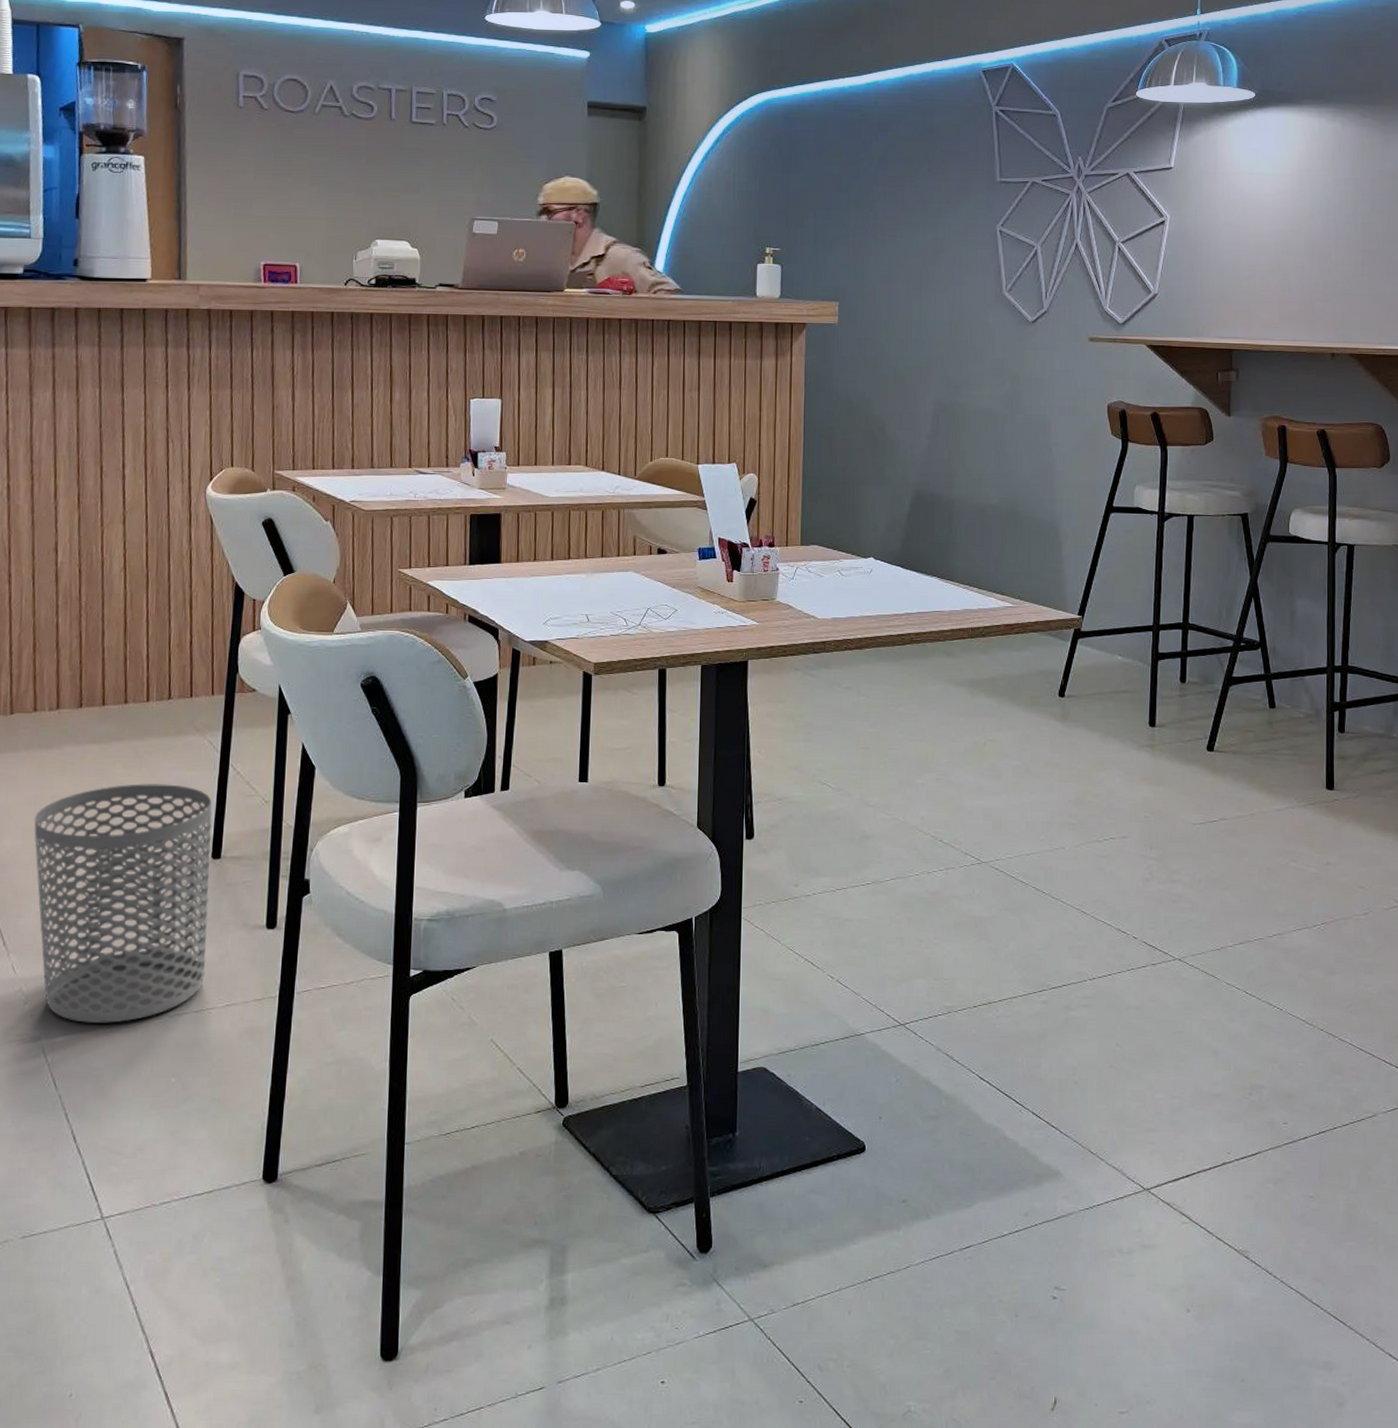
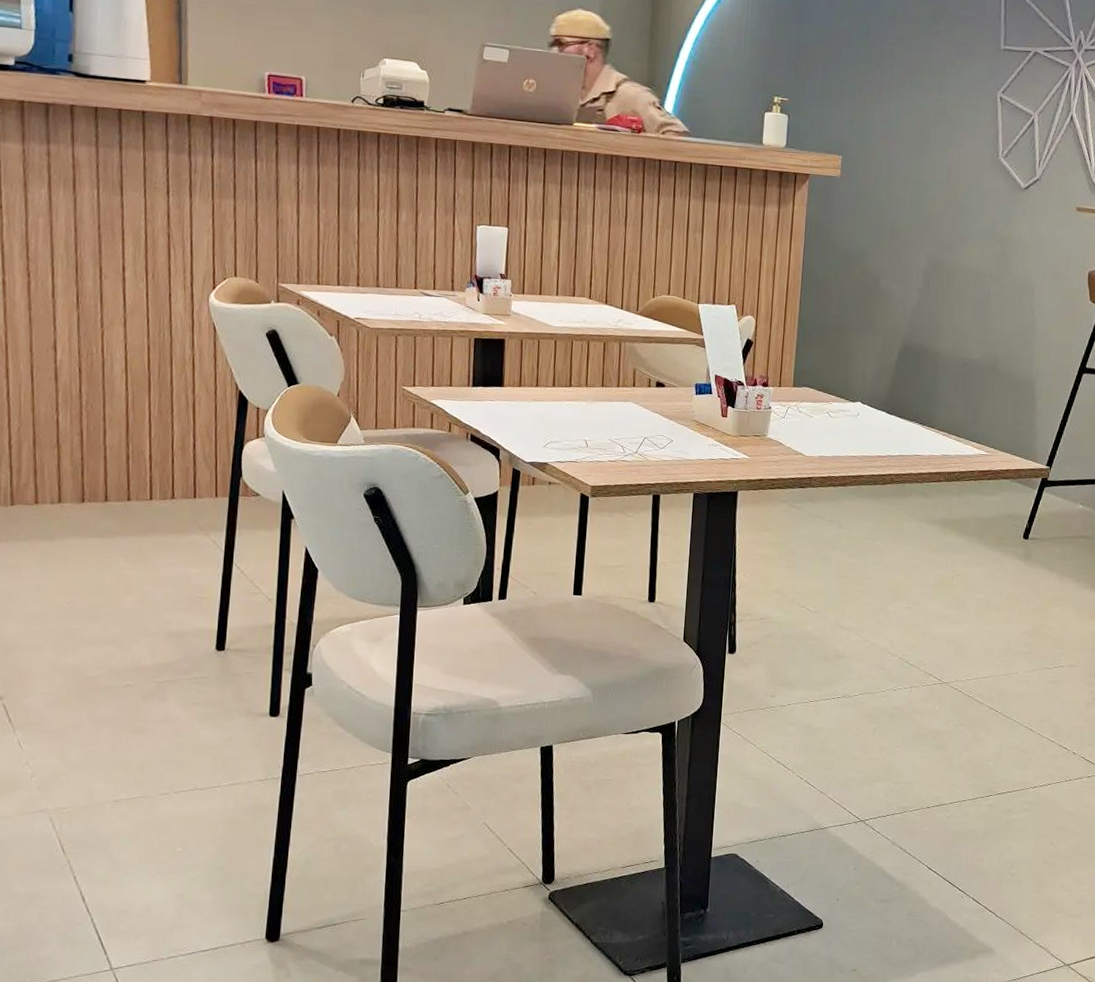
waste bin: present [34,784,212,1023] -> none [37,577,216,797]

